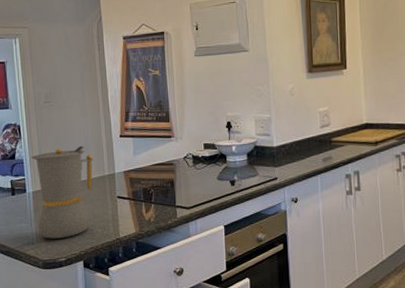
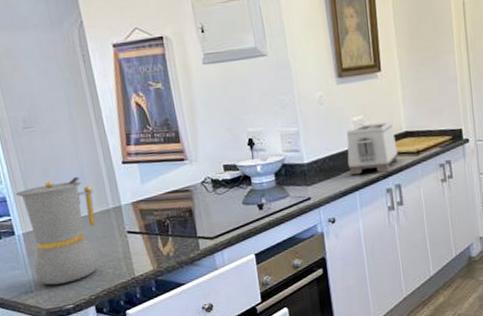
toaster: none [312,114,358,160] -> present [346,122,399,176]

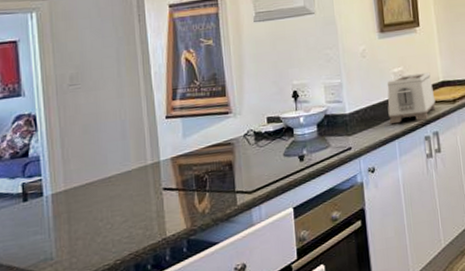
coffee maker: present [15,176,97,285] -> none [50,132,133,251]

